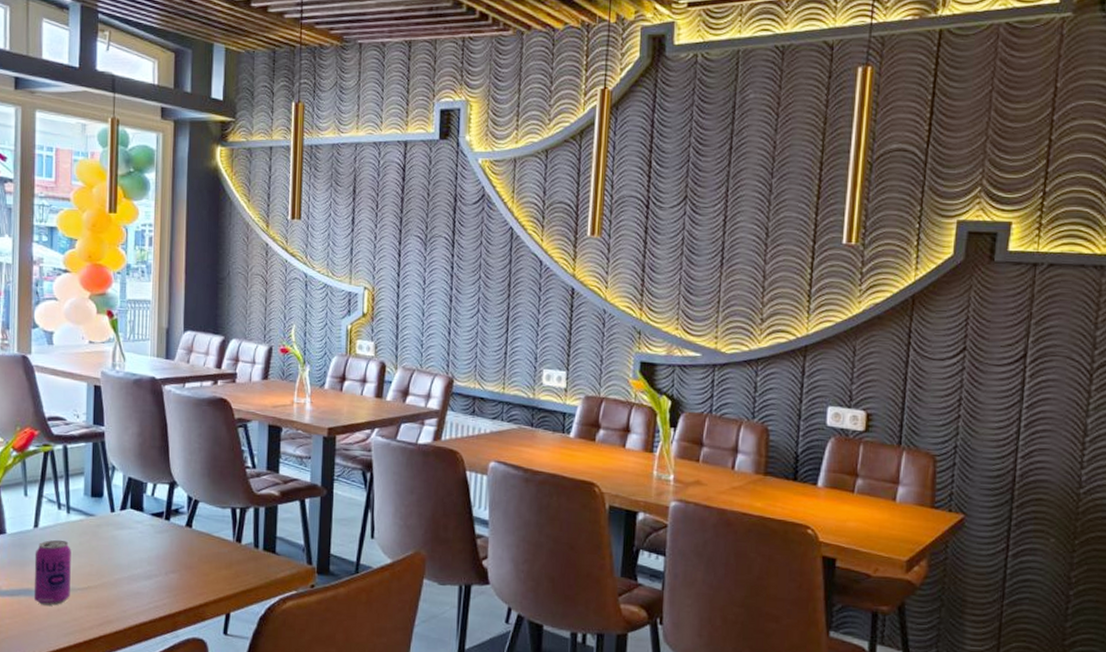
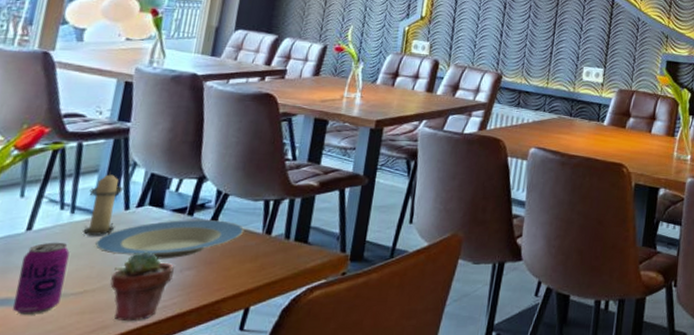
candle: none [79,473,108,535] -> present [83,170,124,235]
plate: none [91,524,217,562] -> present [95,220,245,259]
potted succulent: none [109,553,160,618] -> present [110,251,174,322]

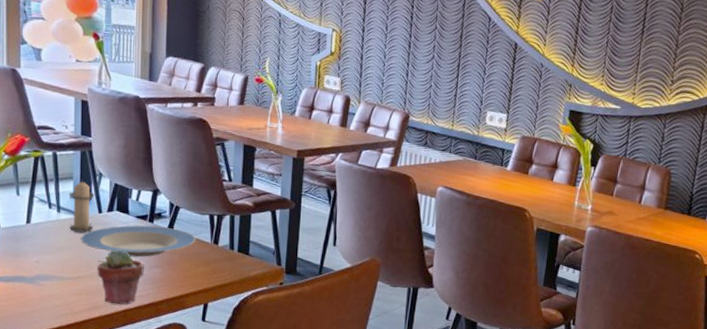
beverage can: present [13,242,70,315] -> none [27,234,62,292]

